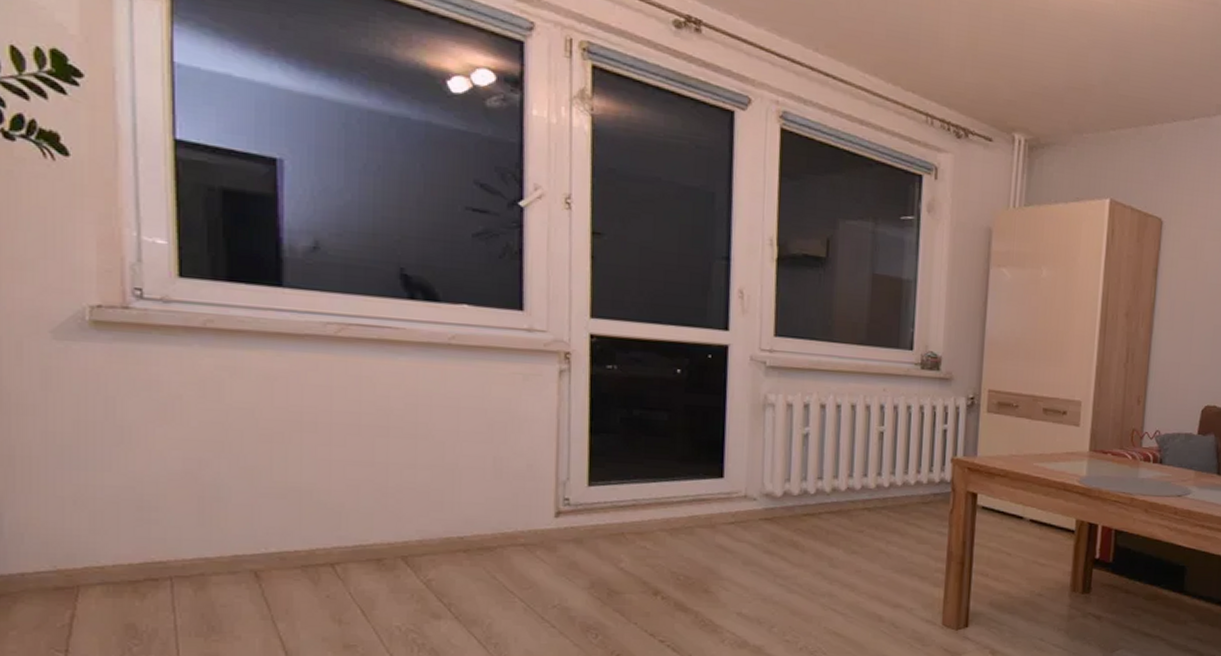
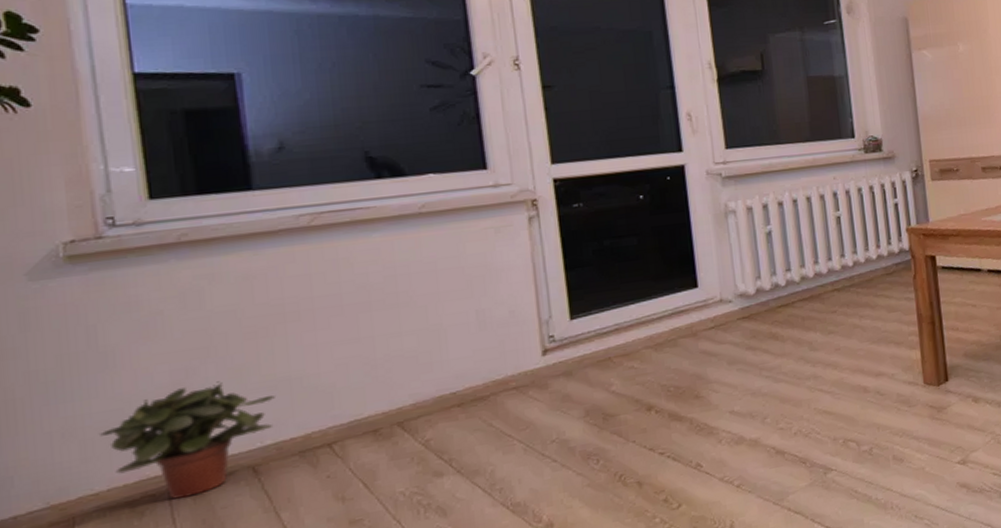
potted plant: none [110,478,284,589] -> present [100,381,275,500]

